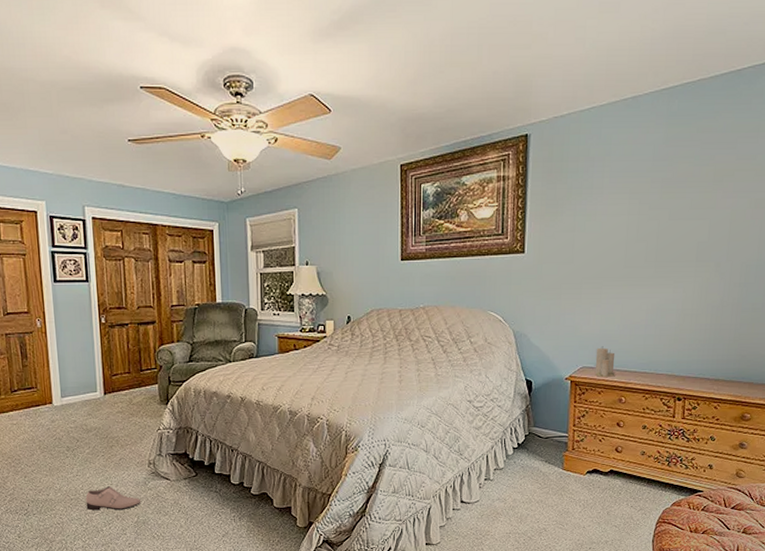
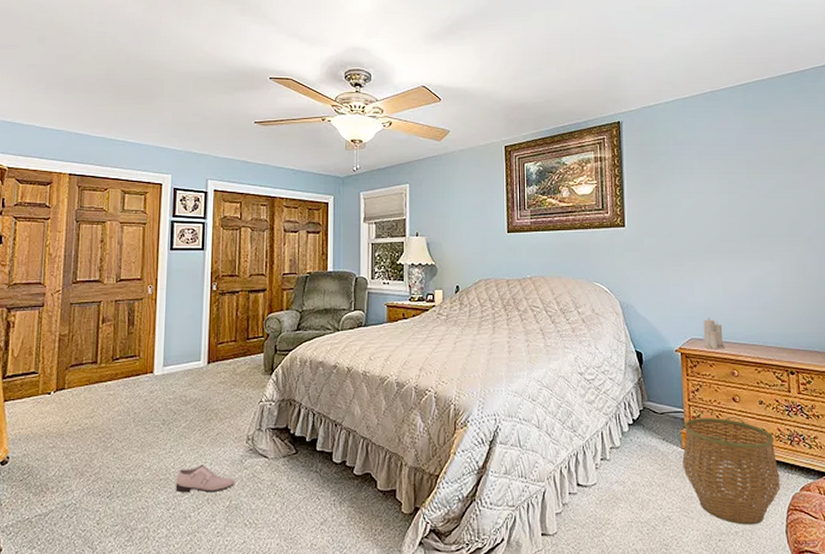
basket: none [562,440,654,535] -> present [682,416,781,525]

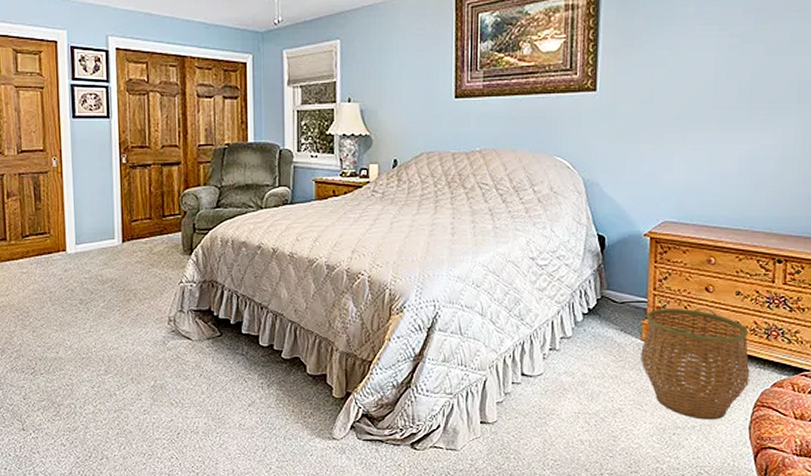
shoe: present [175,465,236,493] -> none [98,345,159,372]
candle: present [703,318,725,349] -> none [678,198,703,234]

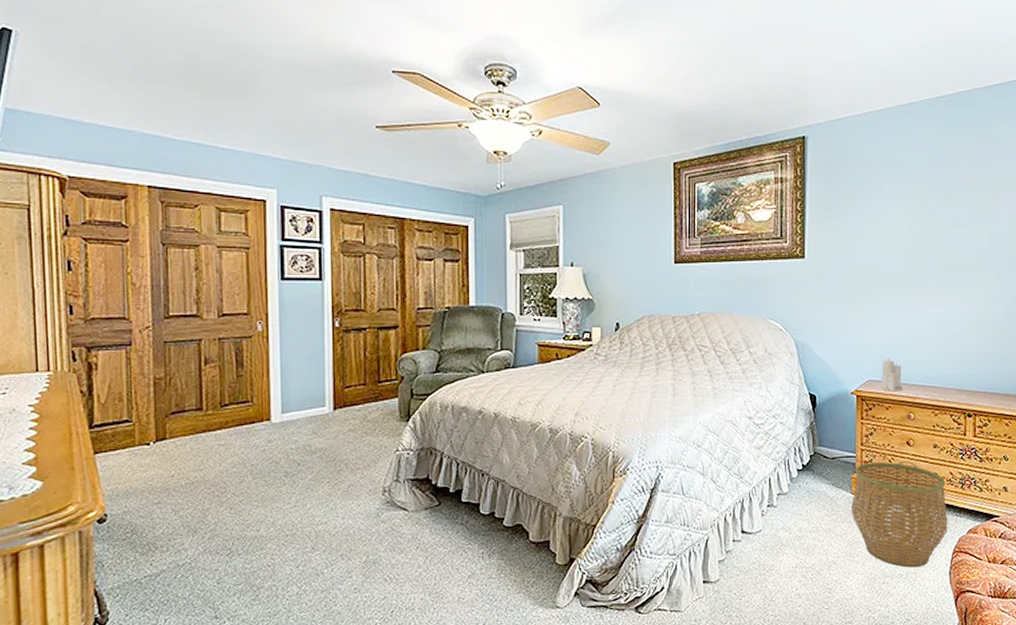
candle: none [678,198,703,234] -> present [881,358,903,391]

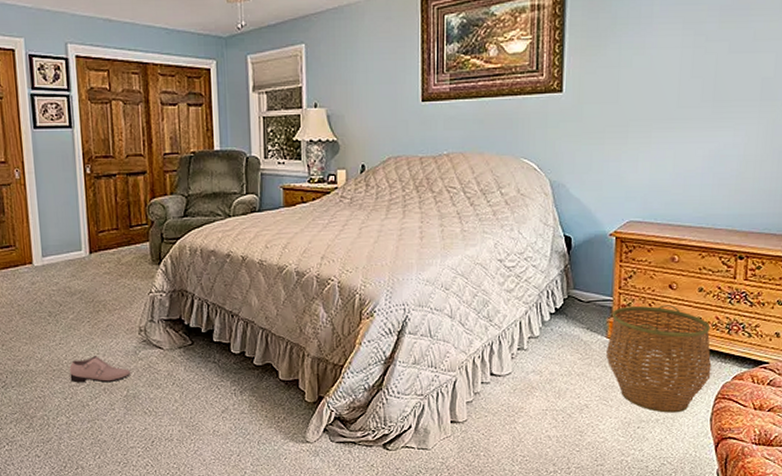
shoe: none [304,519,372,549] -> present [69,356,131,383]
candle: present [881,358,903,391] -> none [643,197,667,233]

